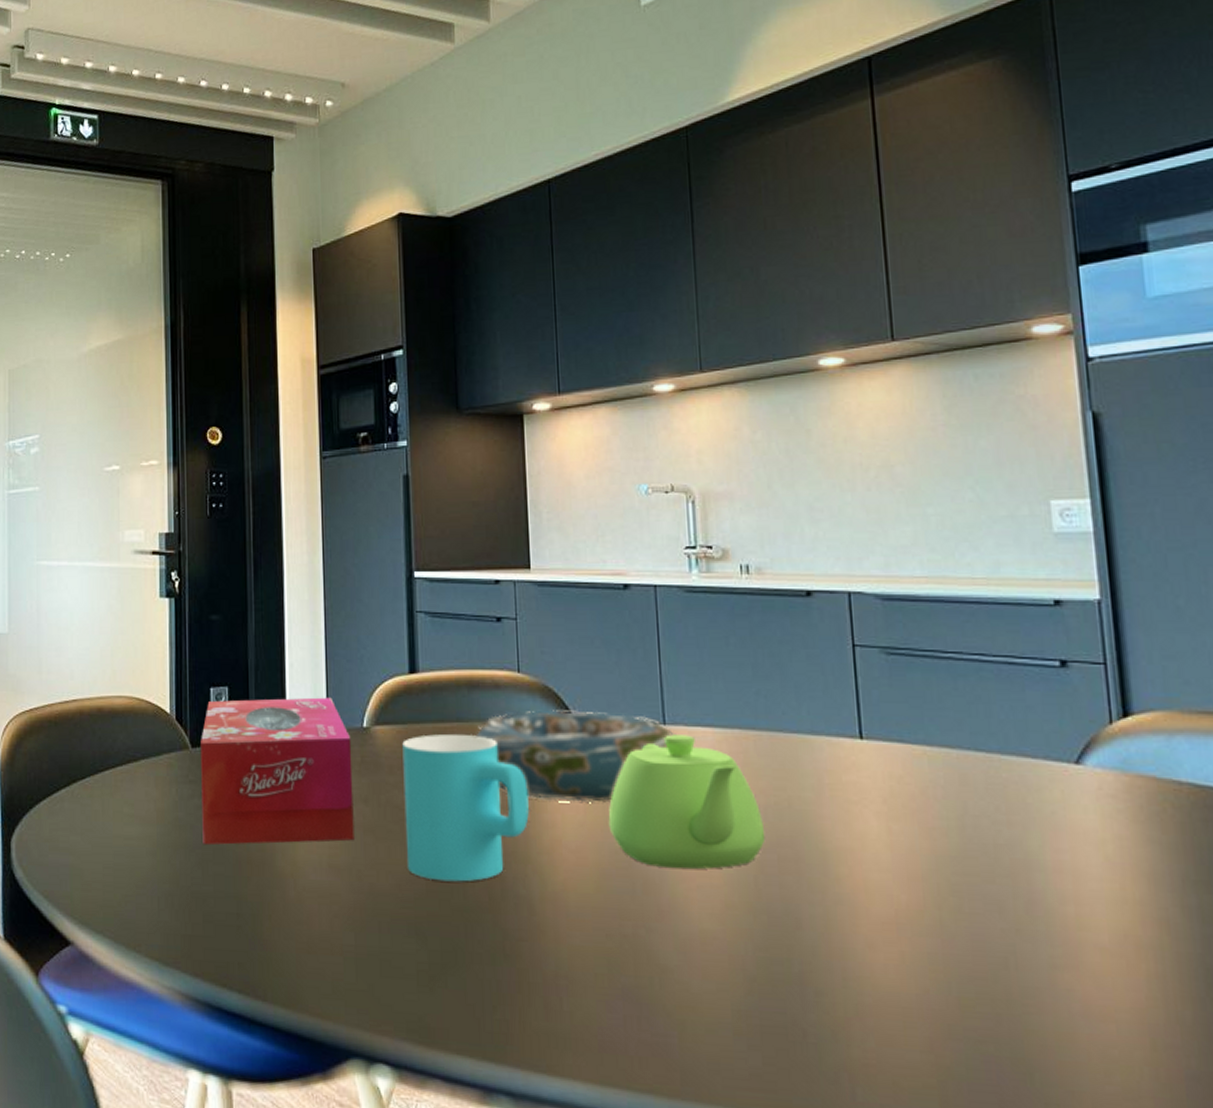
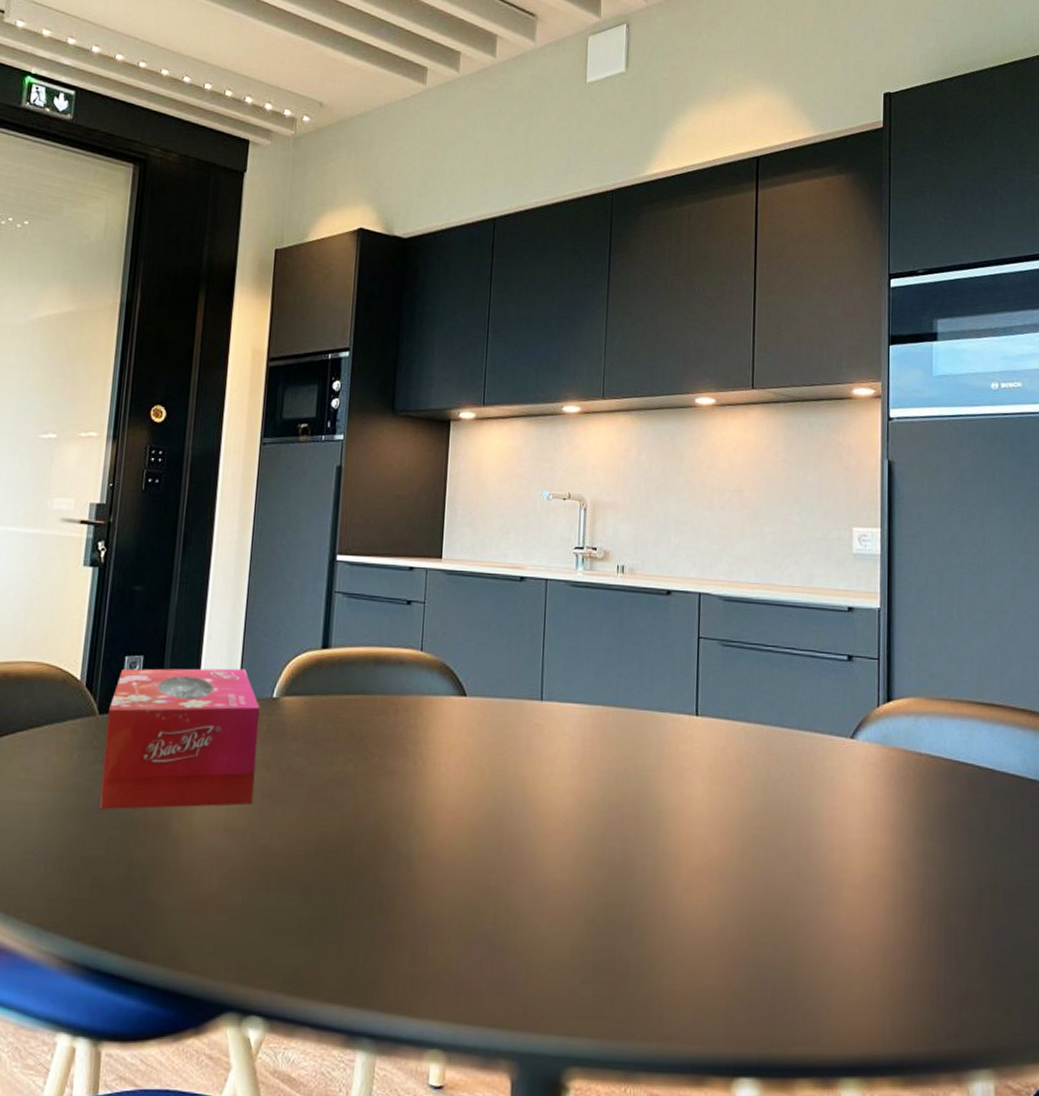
cup: present [402,734,529,882] -> none [301,705,419,842]
decorative bowl: present [475,710,676,804] -> none [376,686,551,770]
teapot: present [608,734,766,869] -> none [485,709,614,827]

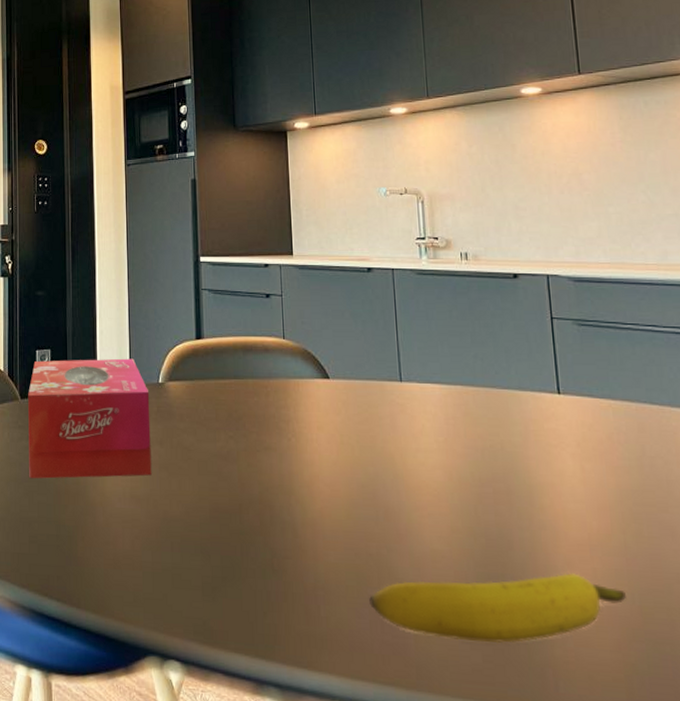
banana: none [482,899,737,976] -> present [369,573,626,644]

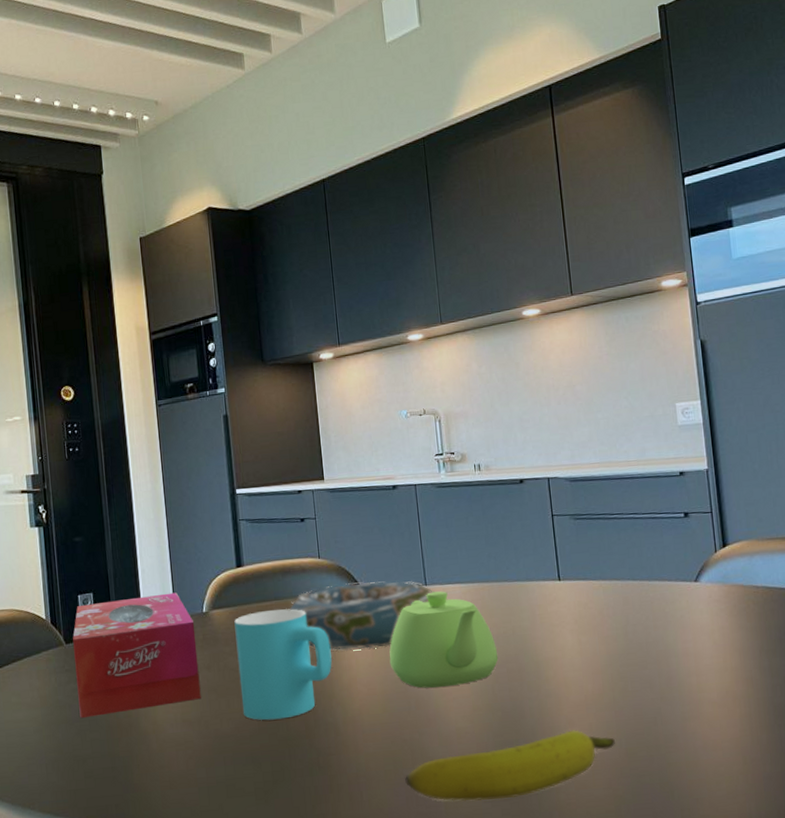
cup: none [190,389,292,510] -> present [234,608,332,720]
decorative bowl: none [249,369,411,446] -> present [289,581,435,651]
teapot: none [356,390,483,500] -> present [389,591,498,688]

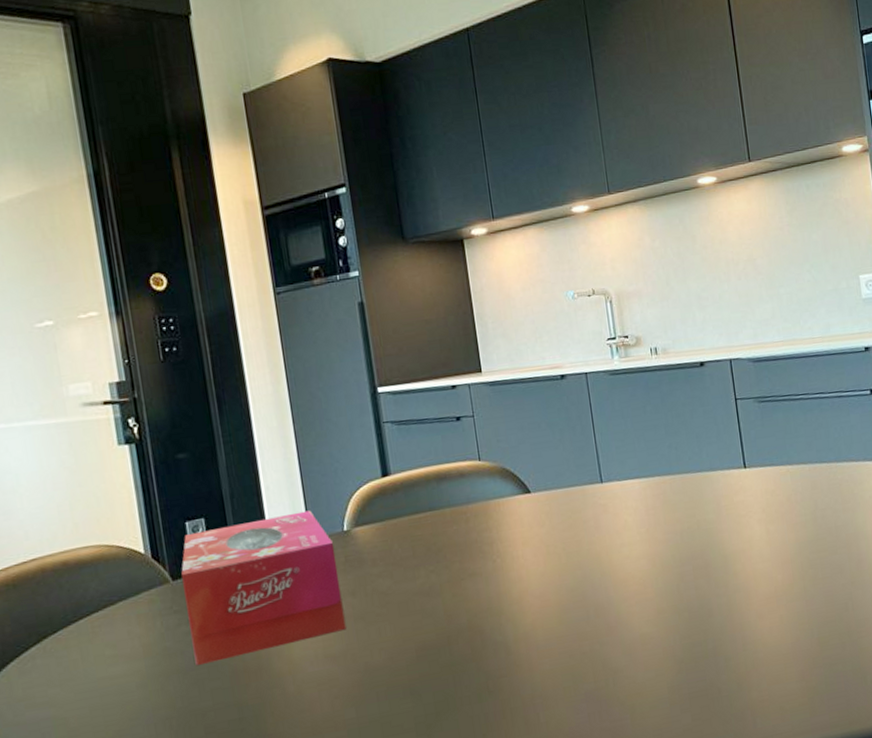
cup: present [234,608,332,720] -> none [382,519,499,647]
decorative bowl: present [289,581,435,651] -> none [447,479,612,563]
teapot: present [389,591,498,688] -> none [563,487,683,595]
banana: present [405,730,615,802] -> none [586,623,807,713]

